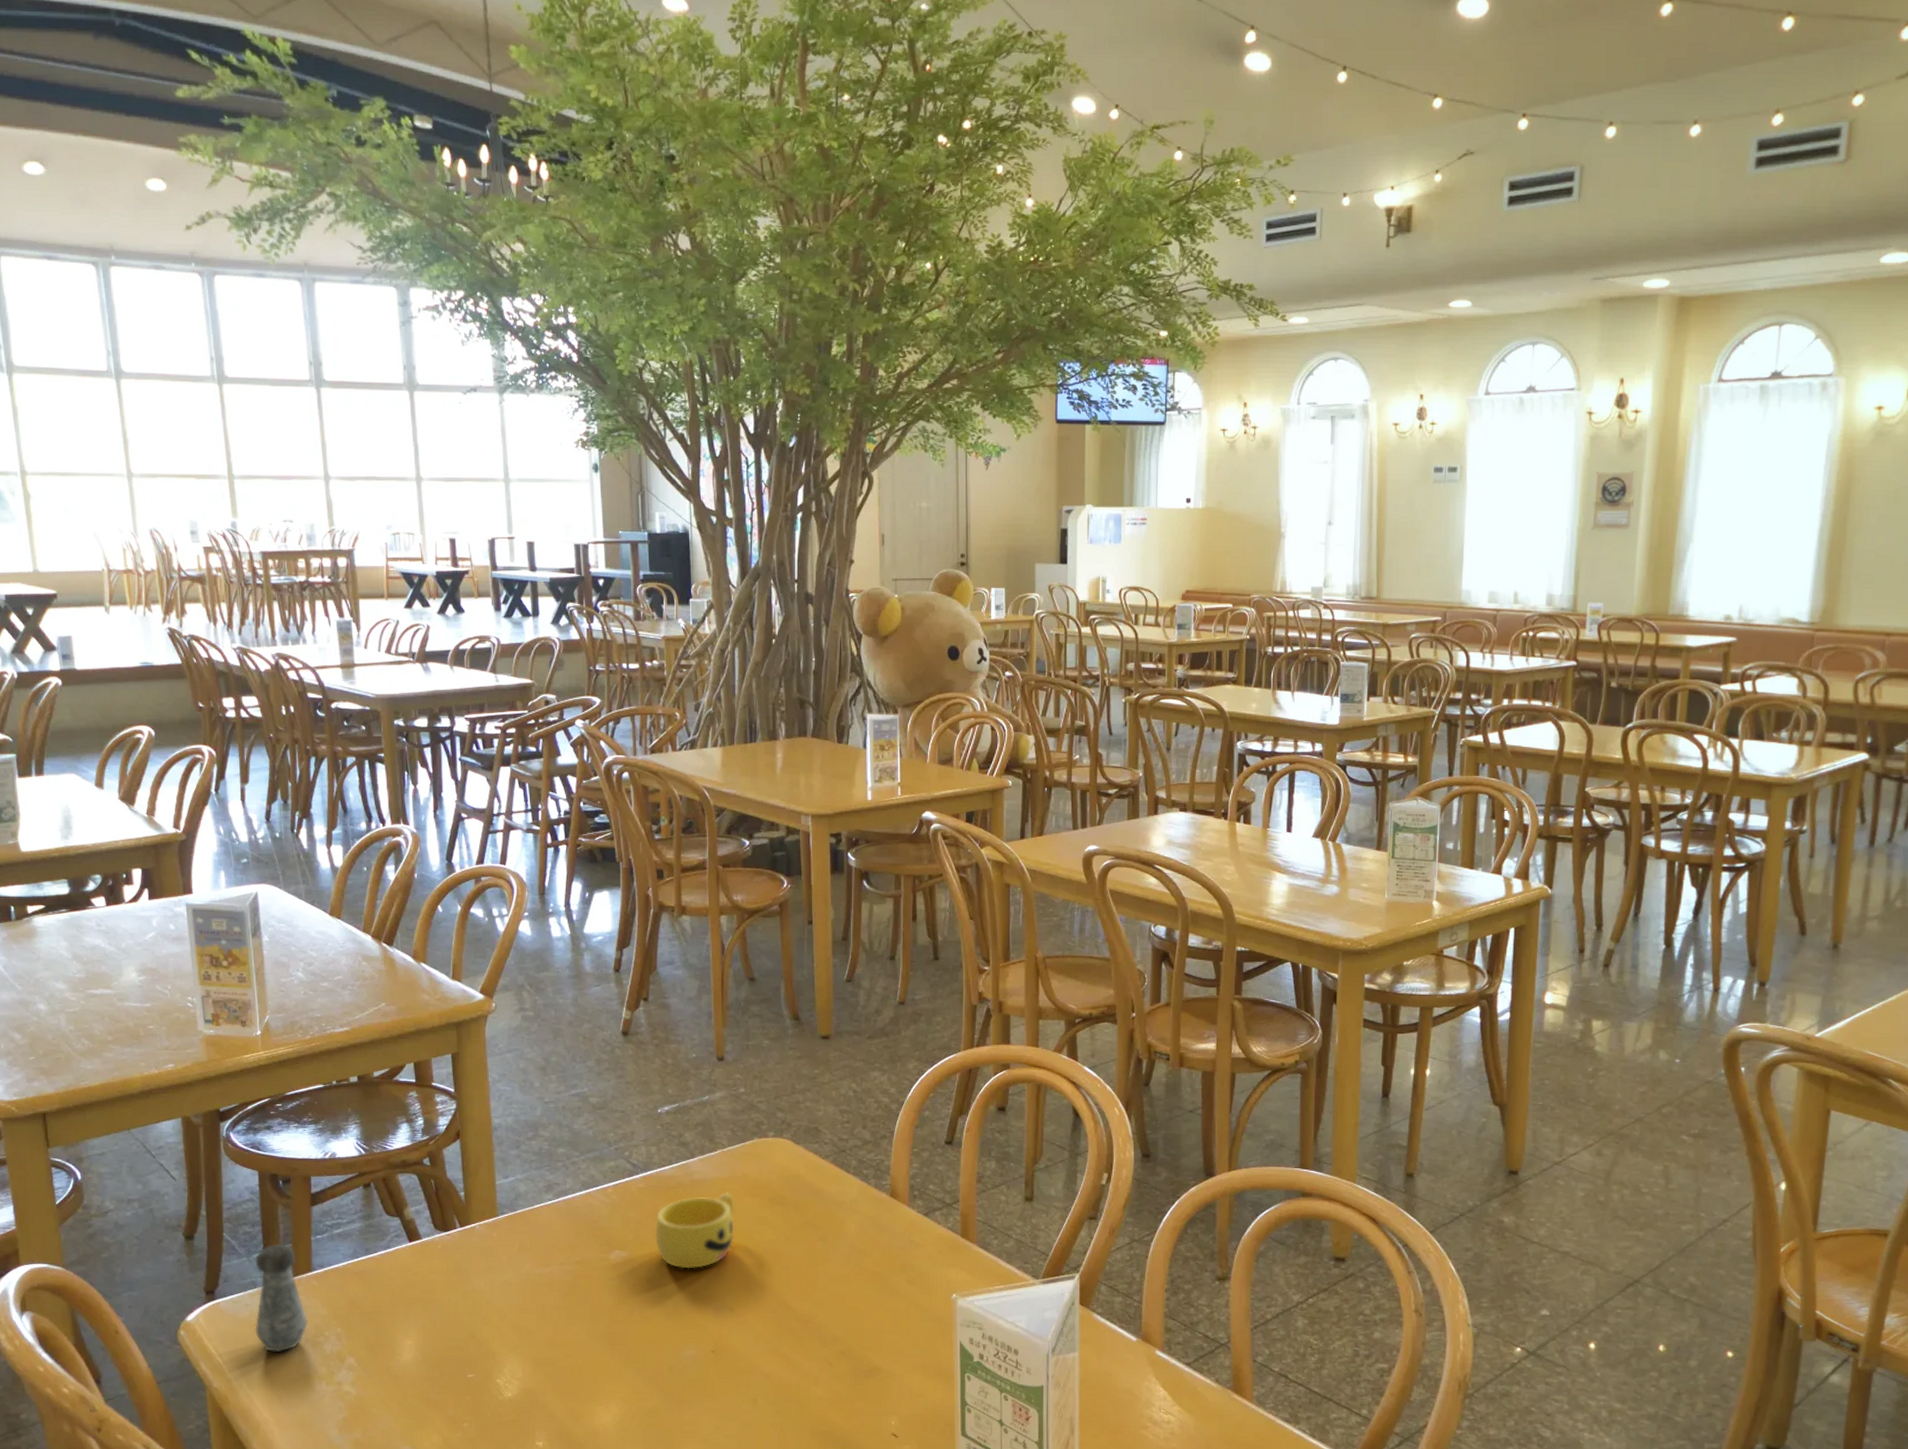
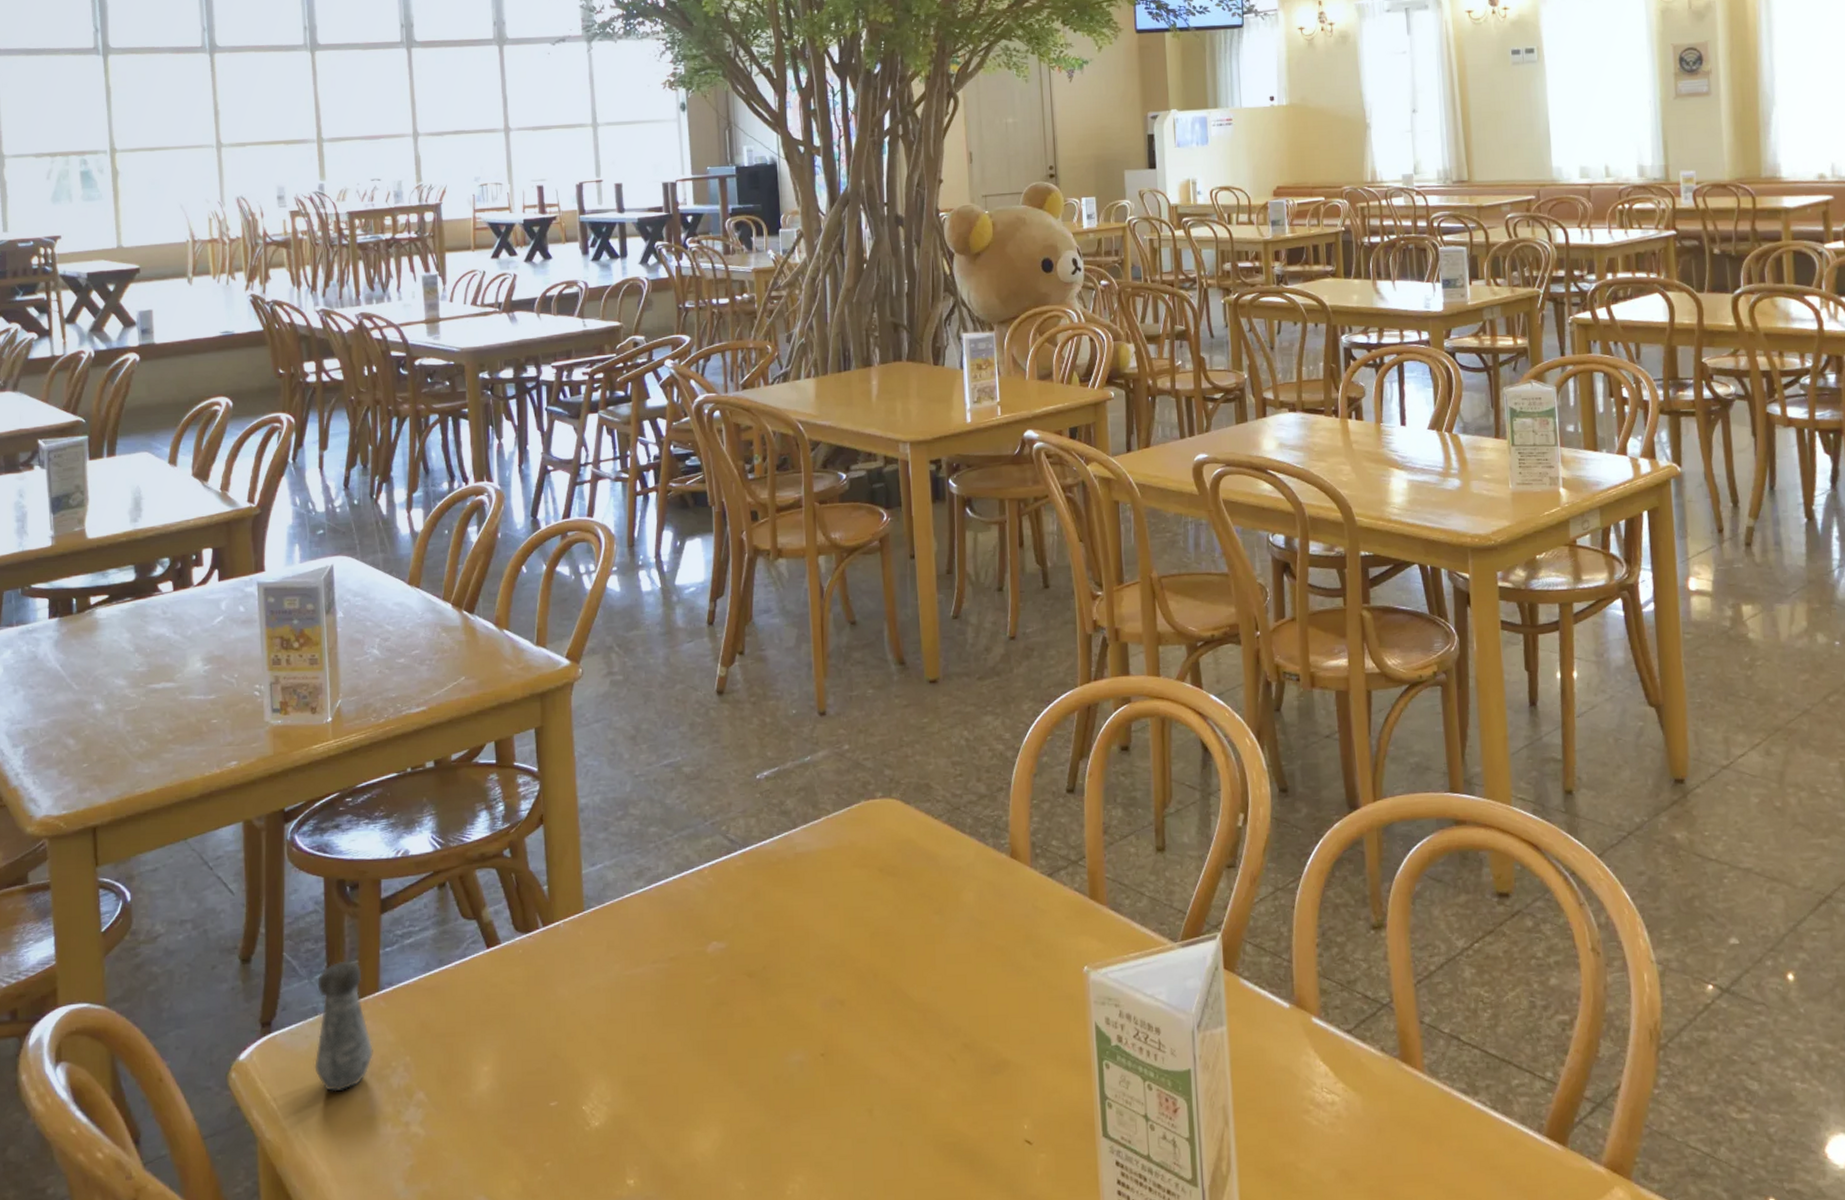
cup: present [655,1192,734,1269] -> none [756,865,842,959]

